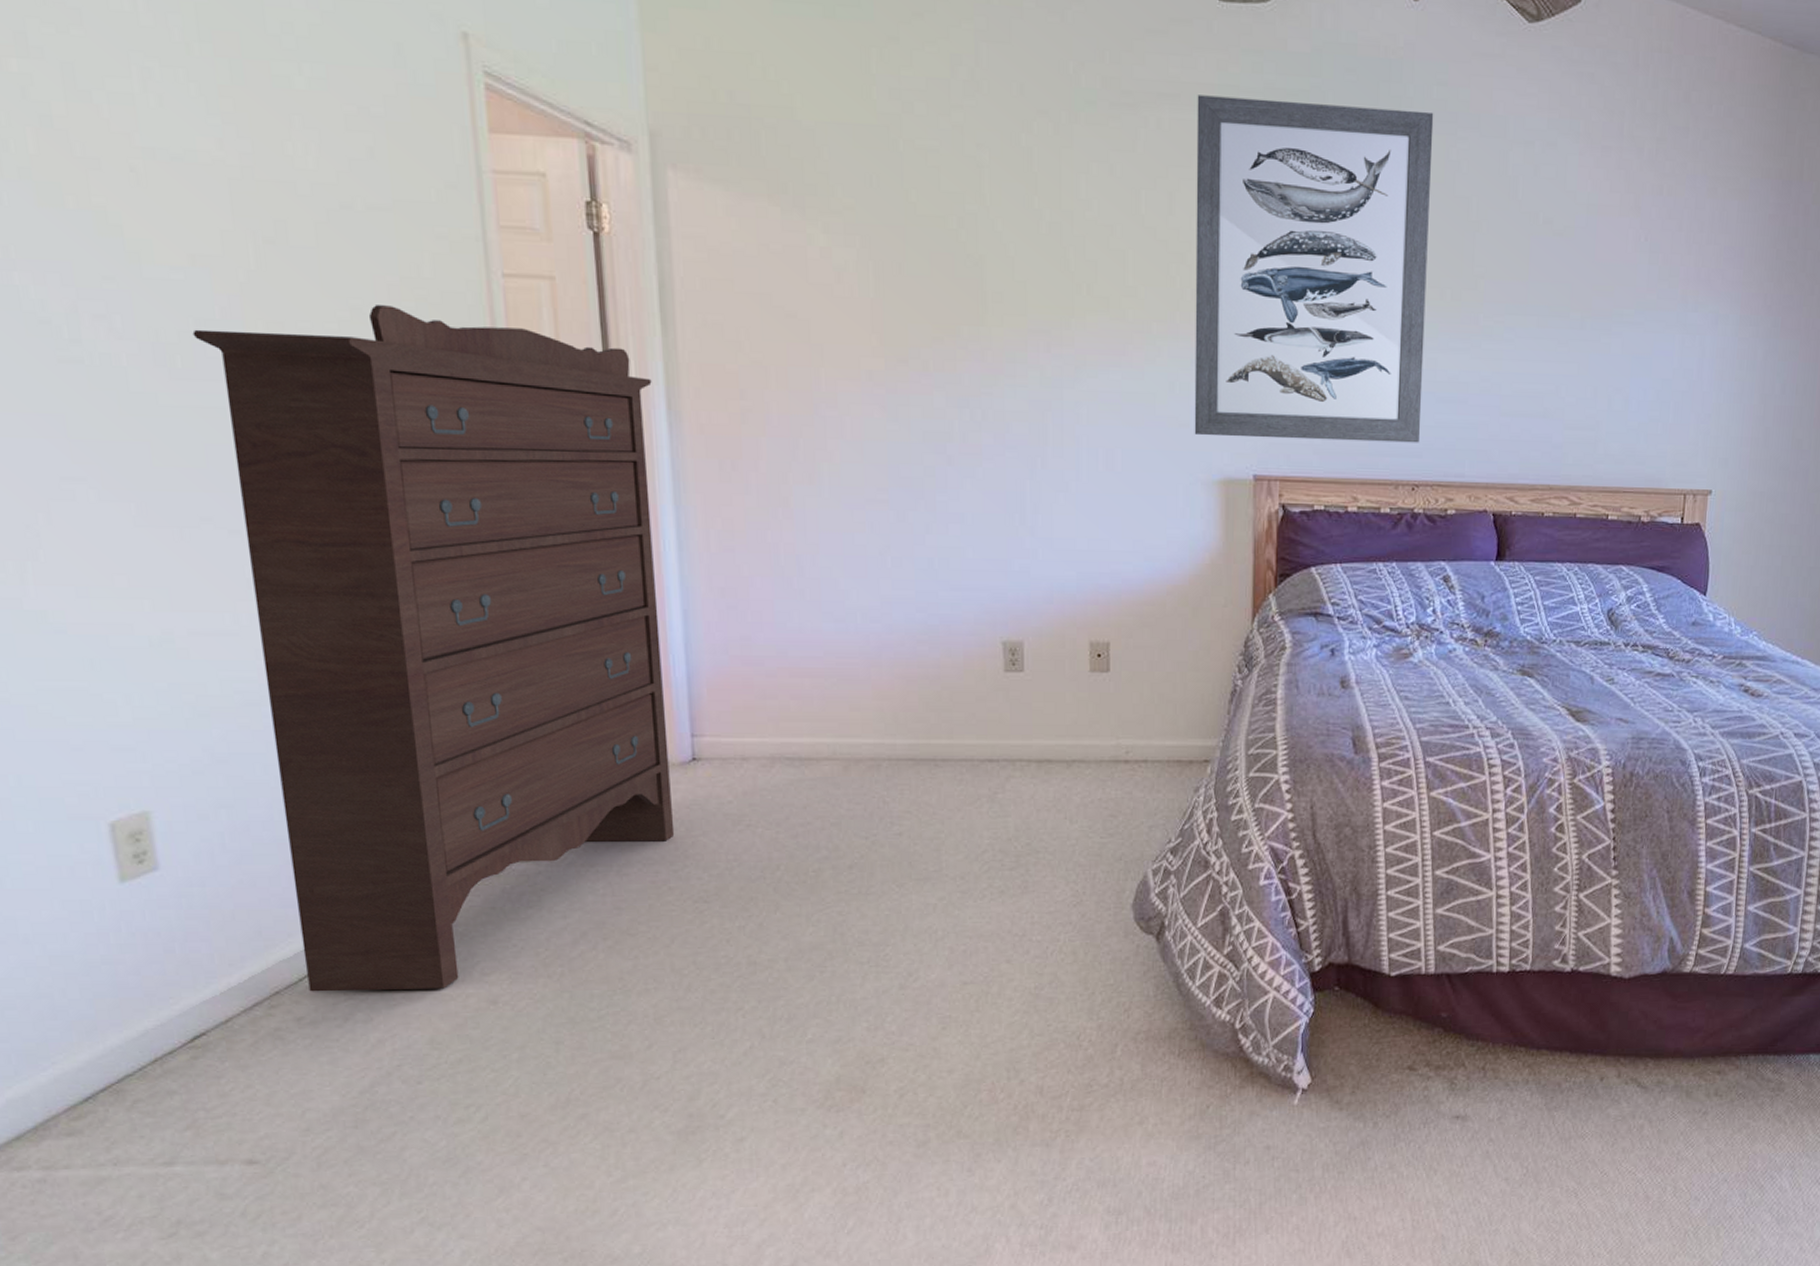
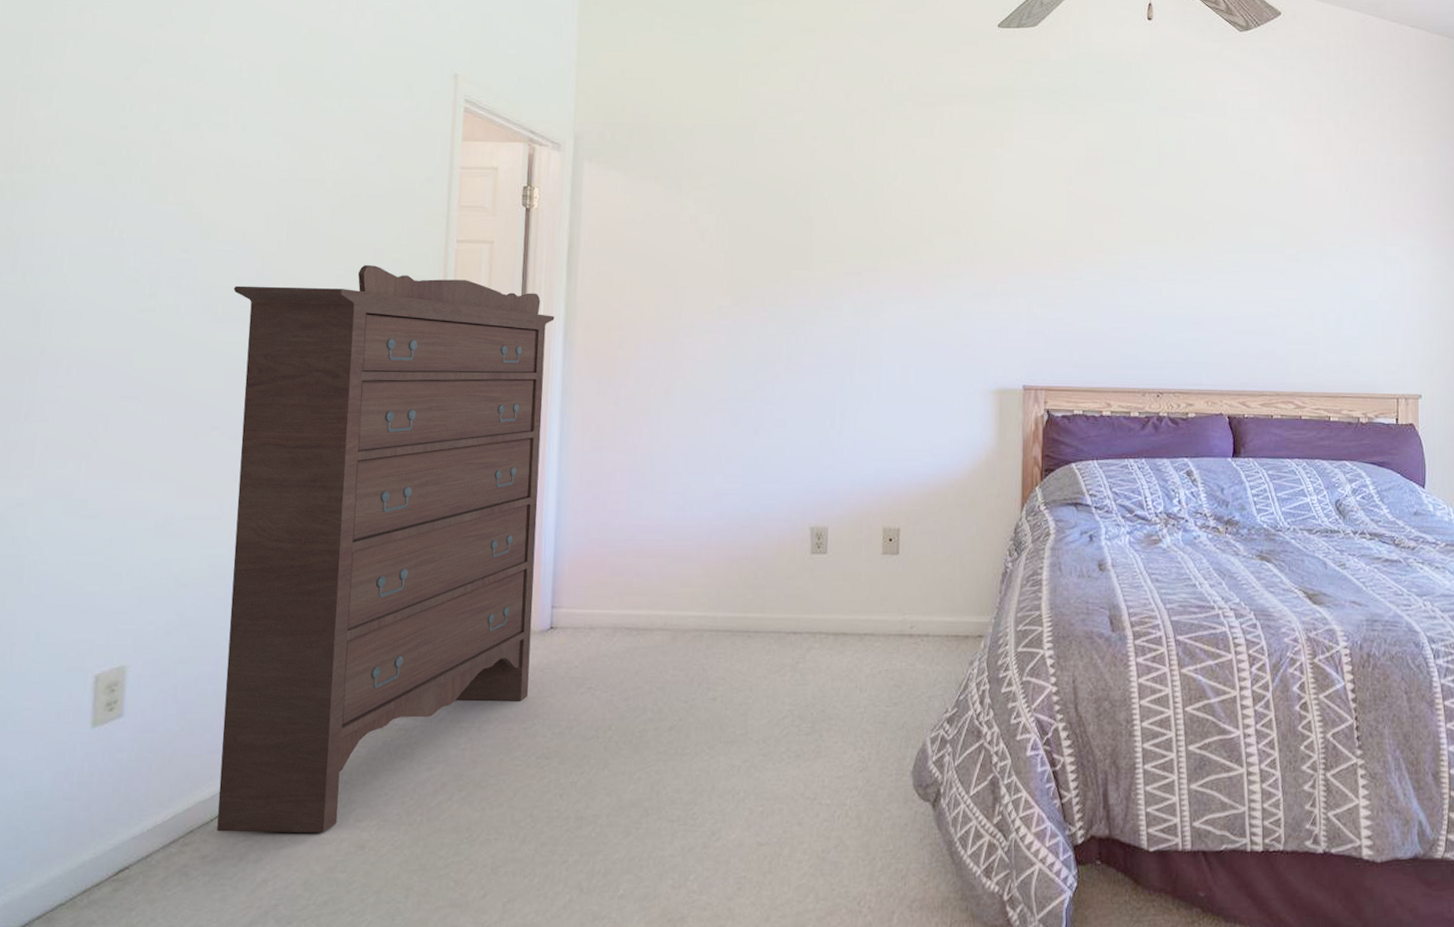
wall art: present [1194,95,1434,443] -> none [974,94,1167,358]

